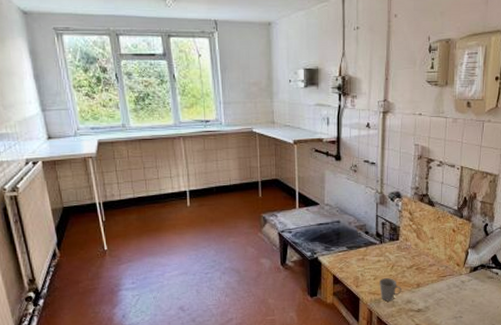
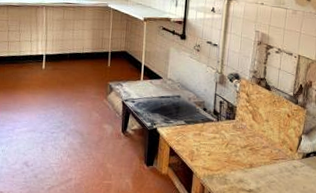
mug: present [380,278,402,302] -> none [213,155,235,179]

